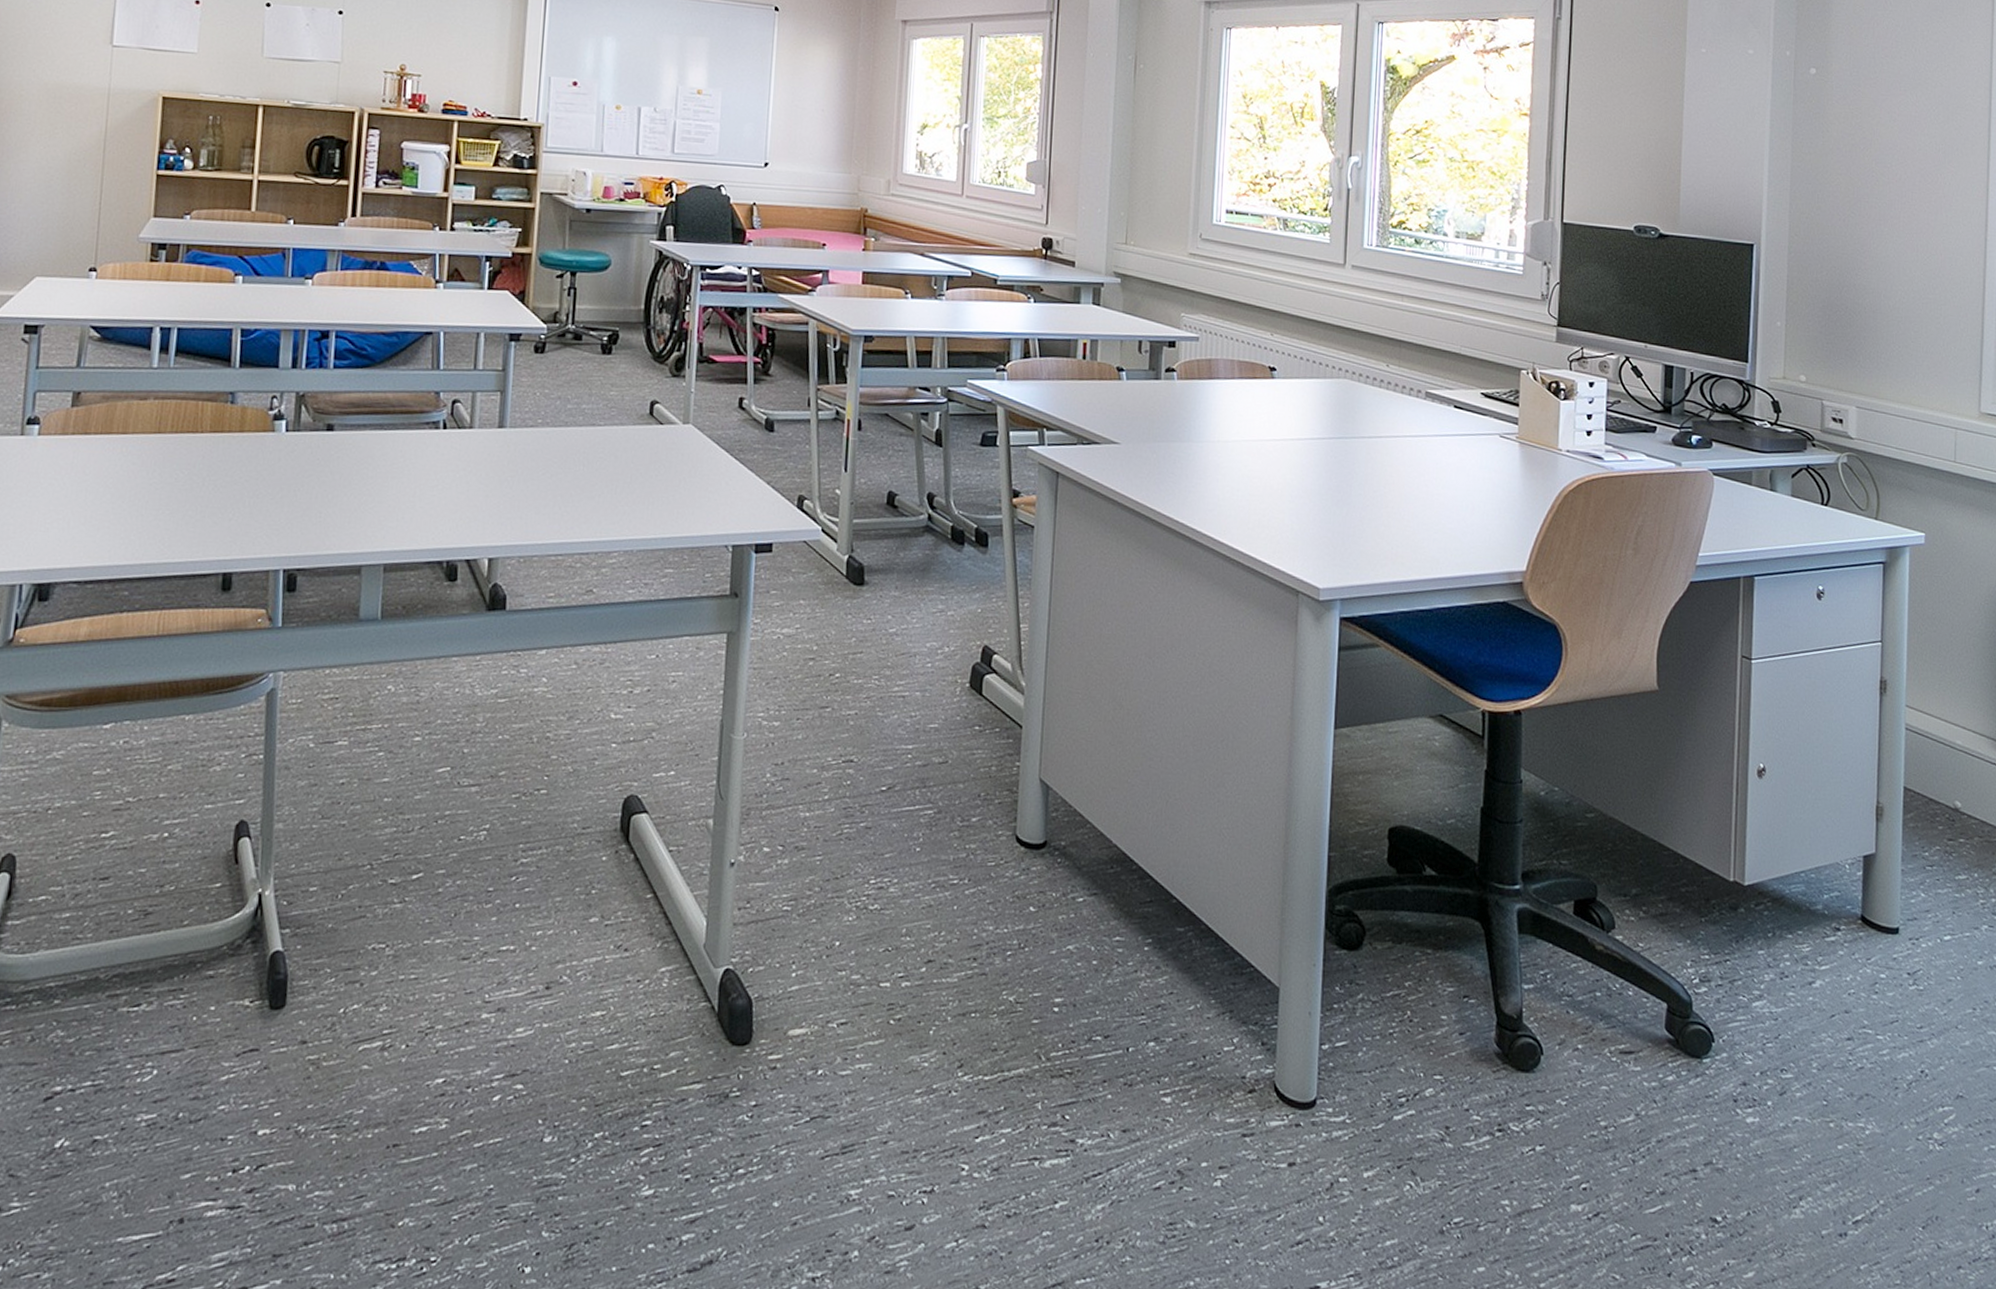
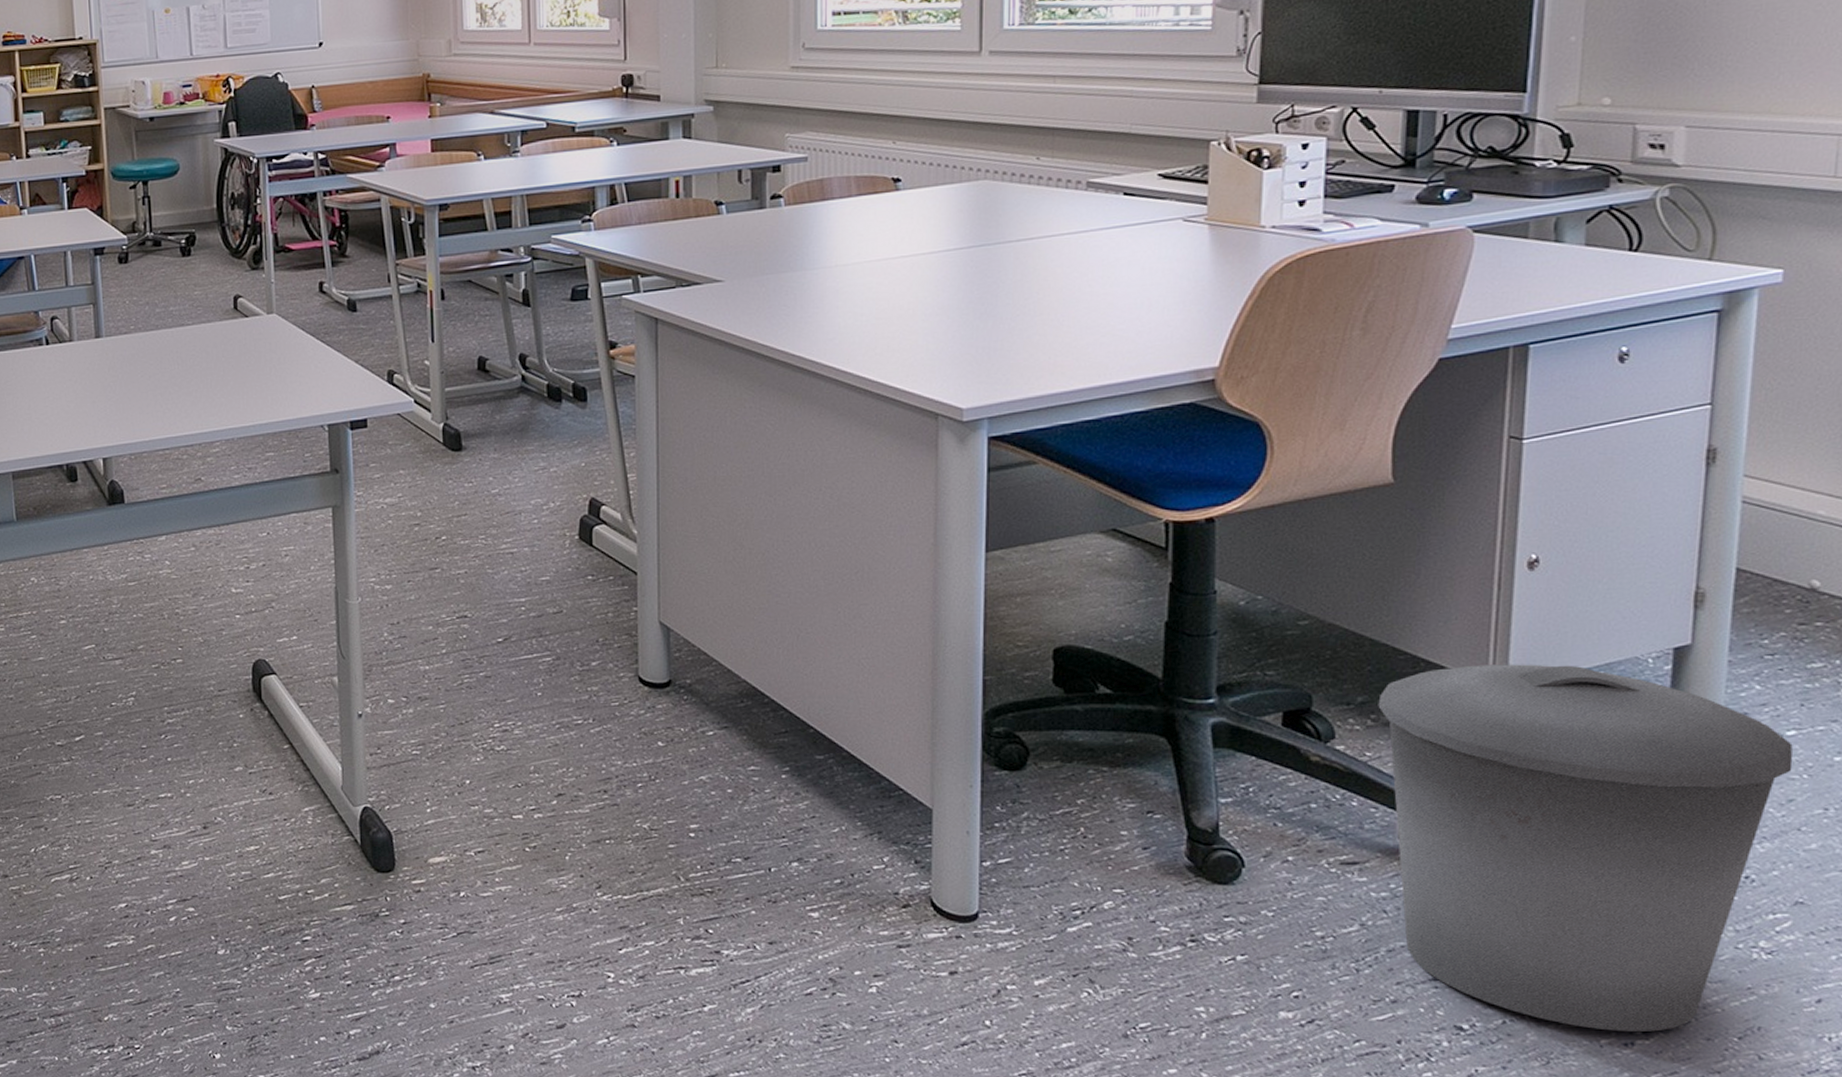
trash can: none [1648,863,1950,1223] -> present [1378,664,1794,1033]

